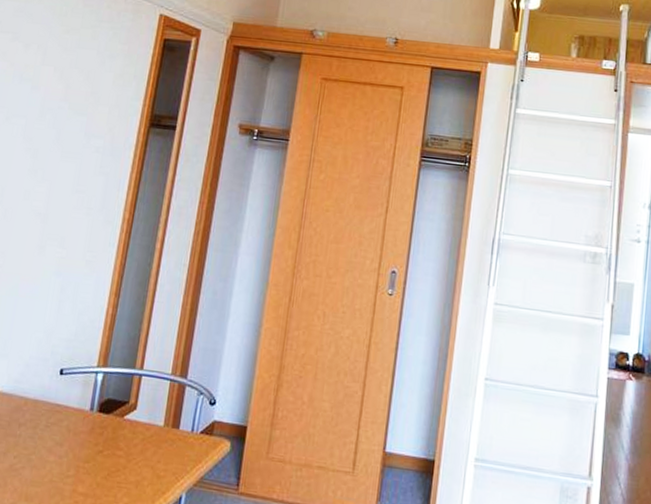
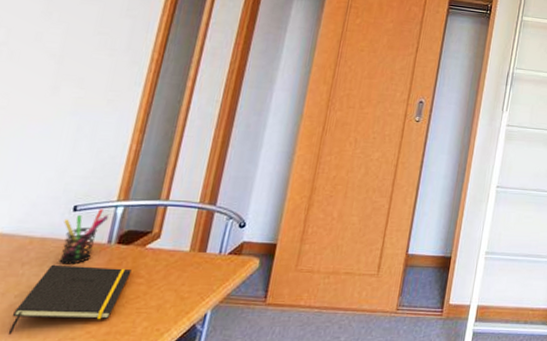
notepad: none [9,427,112,495] -> present [7,264,132,334]
pen holder: none [49,373,90,430] -> present [59,208,108,265]

